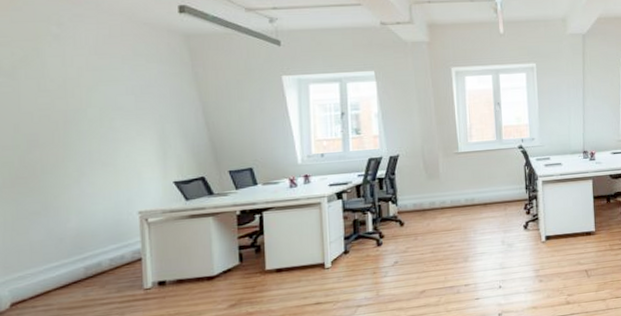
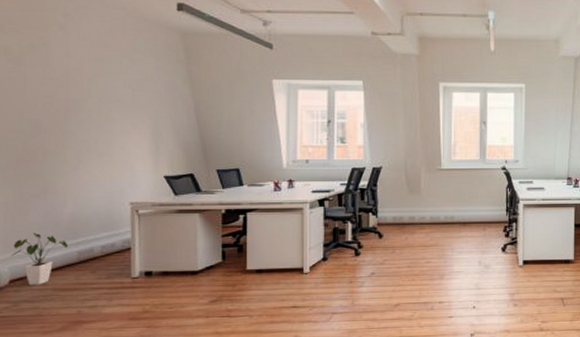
house plant: none [12,251,74,307] -> present [11,232,68,285]

